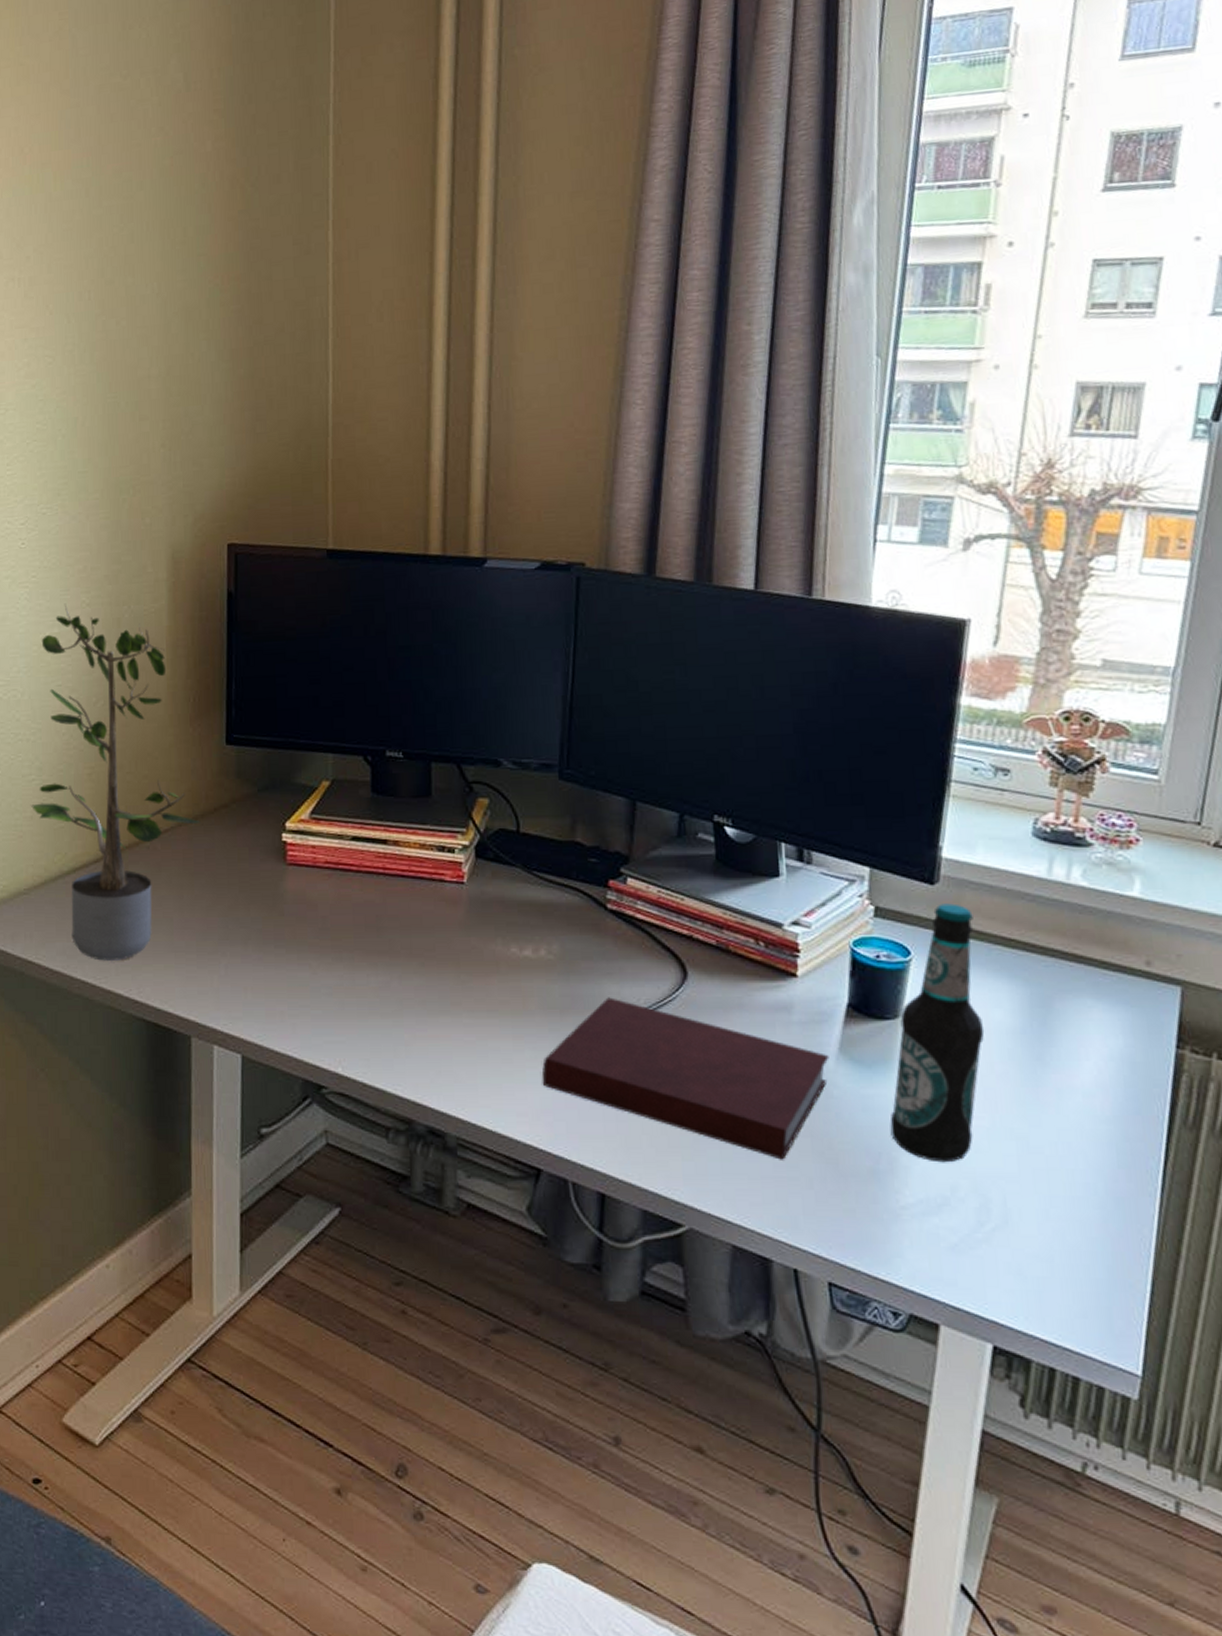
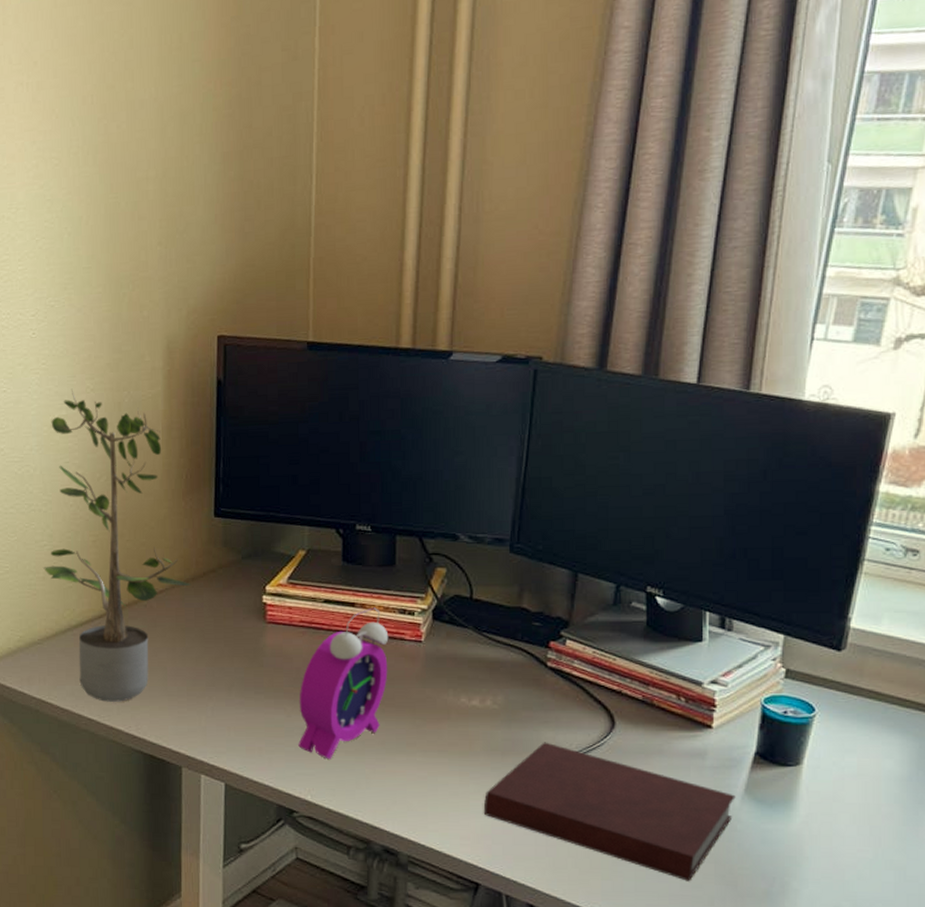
alarm clock: none [325,844,427,1024] -> present [298,607,389,760]
bottle: present [890,903,985,1163] -> none [785,668,875,888]

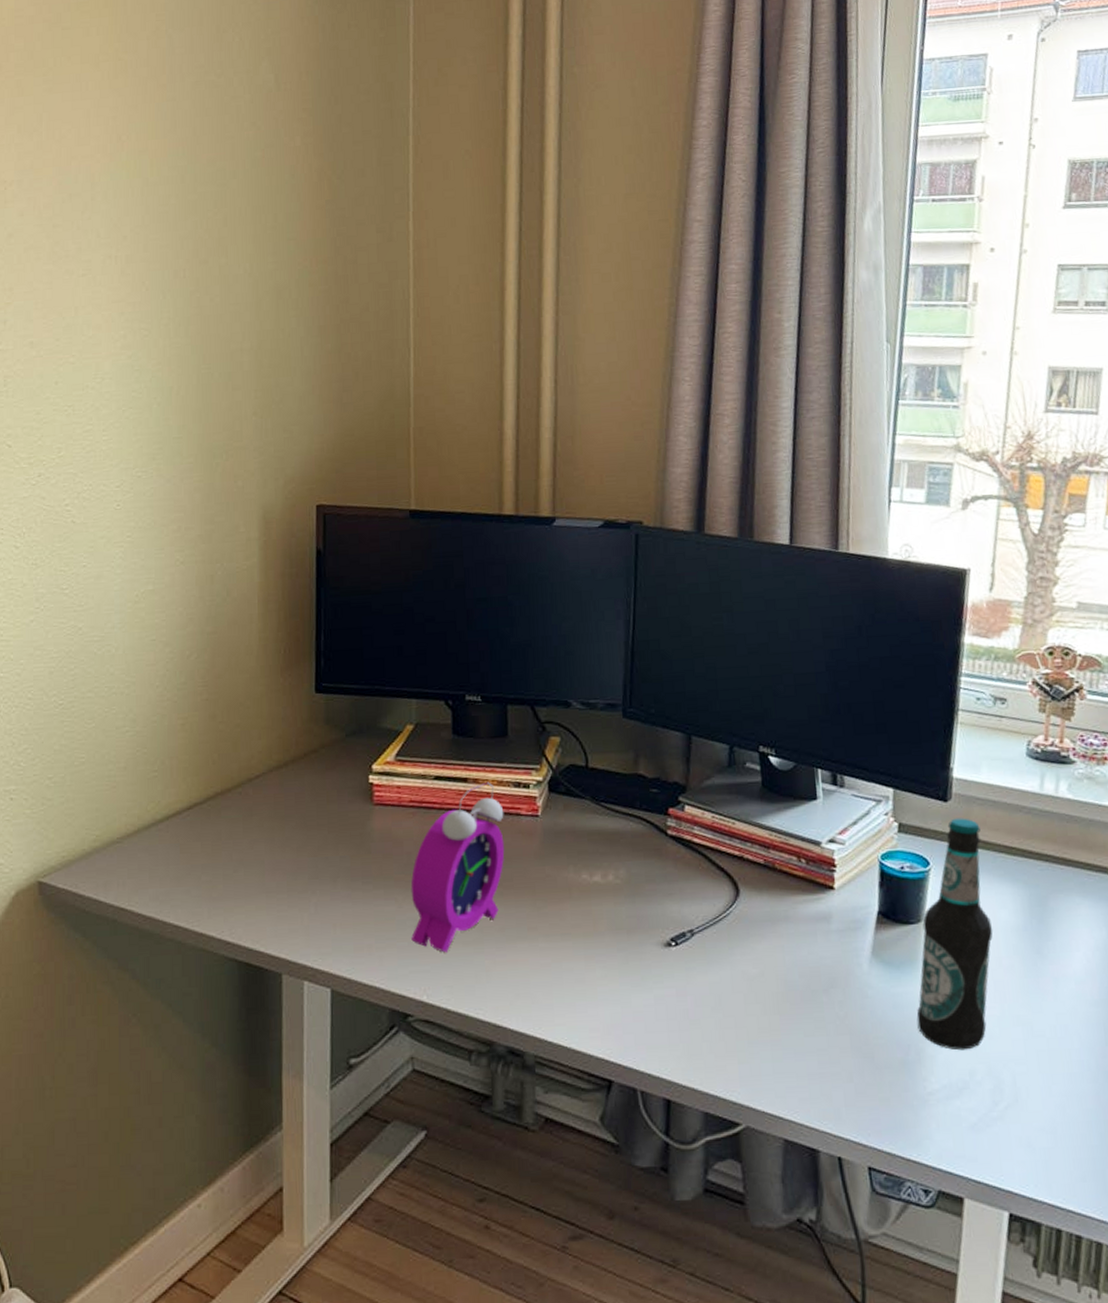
potted plant: present [43,388,191,702] -> none [125,561,291,905]
notebook: present [483,742,736,881] -> none [611,916,864,1057]
bottle: none [785,668,875,888] -> present [916,818,993,1051]

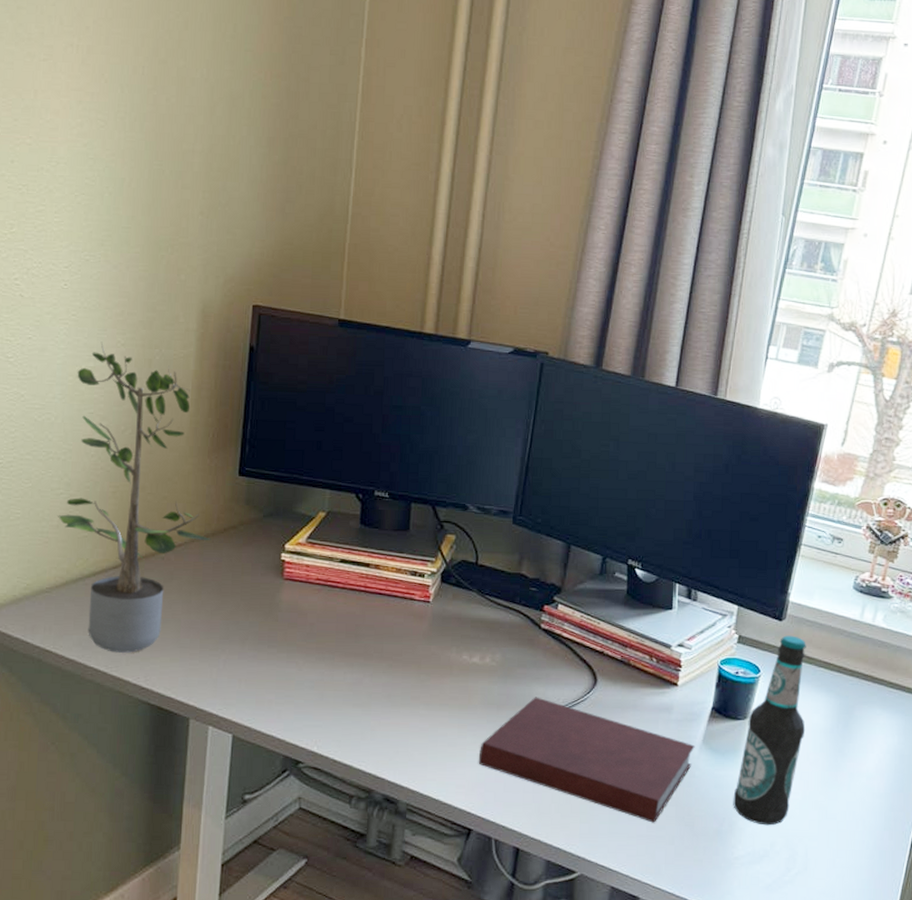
potted plant: none [125,561,291,905] -> present [58,341,211,653]
alarm clock: present [410,782,505,953] -> none [308,568,400,712]
notebook: none [611,916,864,1057] -> present [478,697,695,823]

